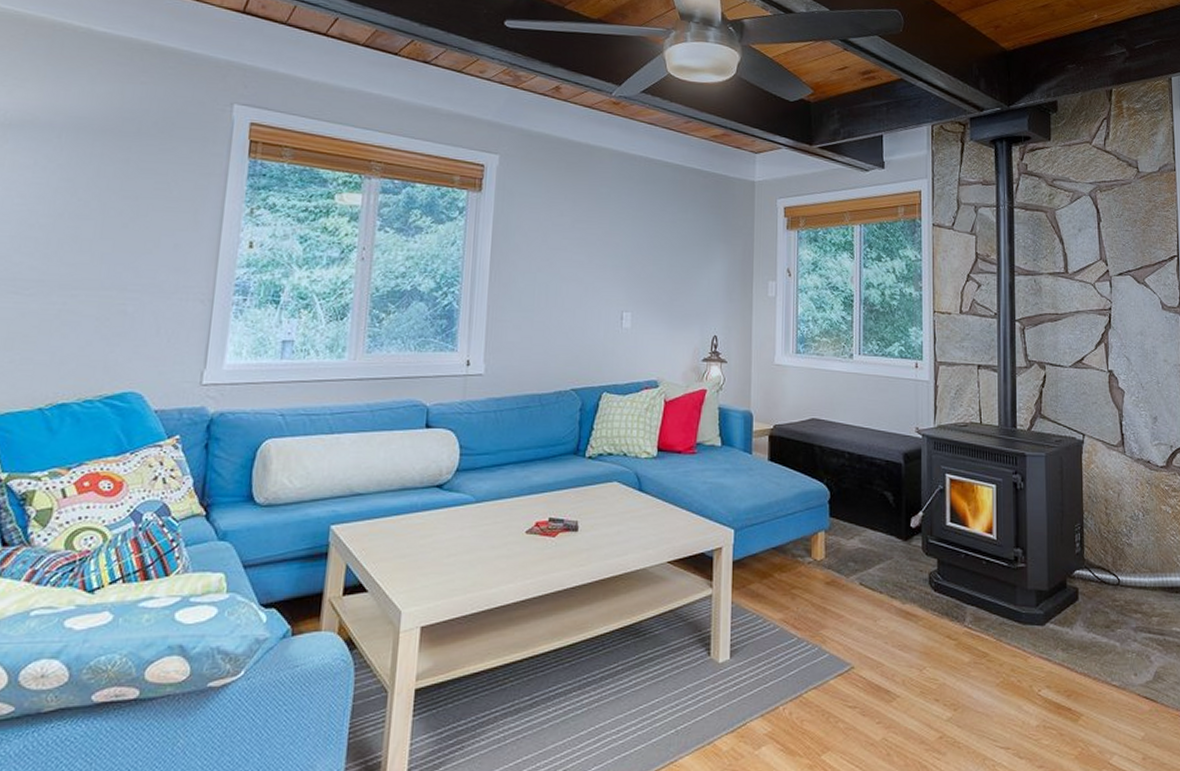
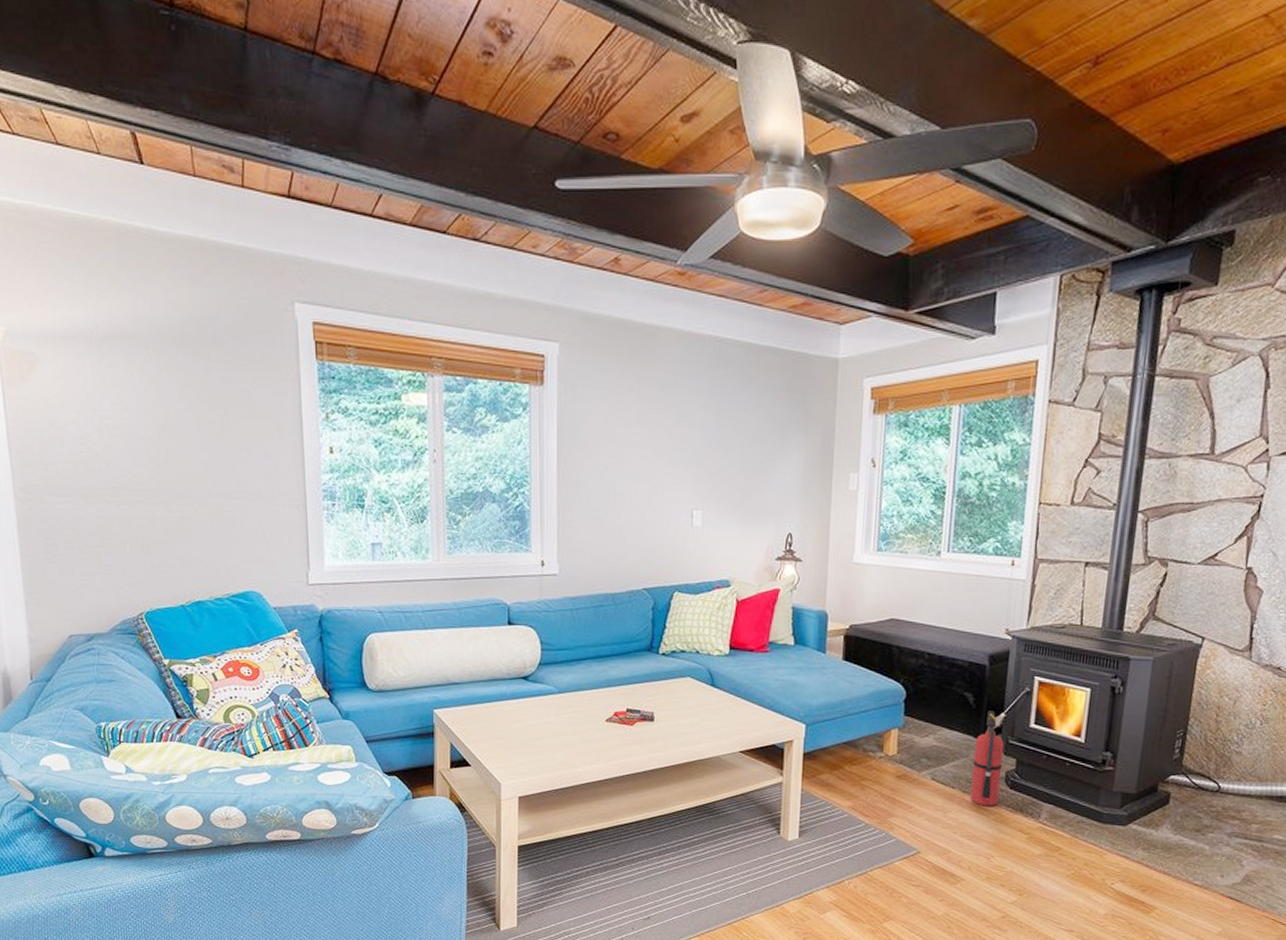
fire extinguisher: none [897,509,925,612] -> present [969,710,1005,807]

